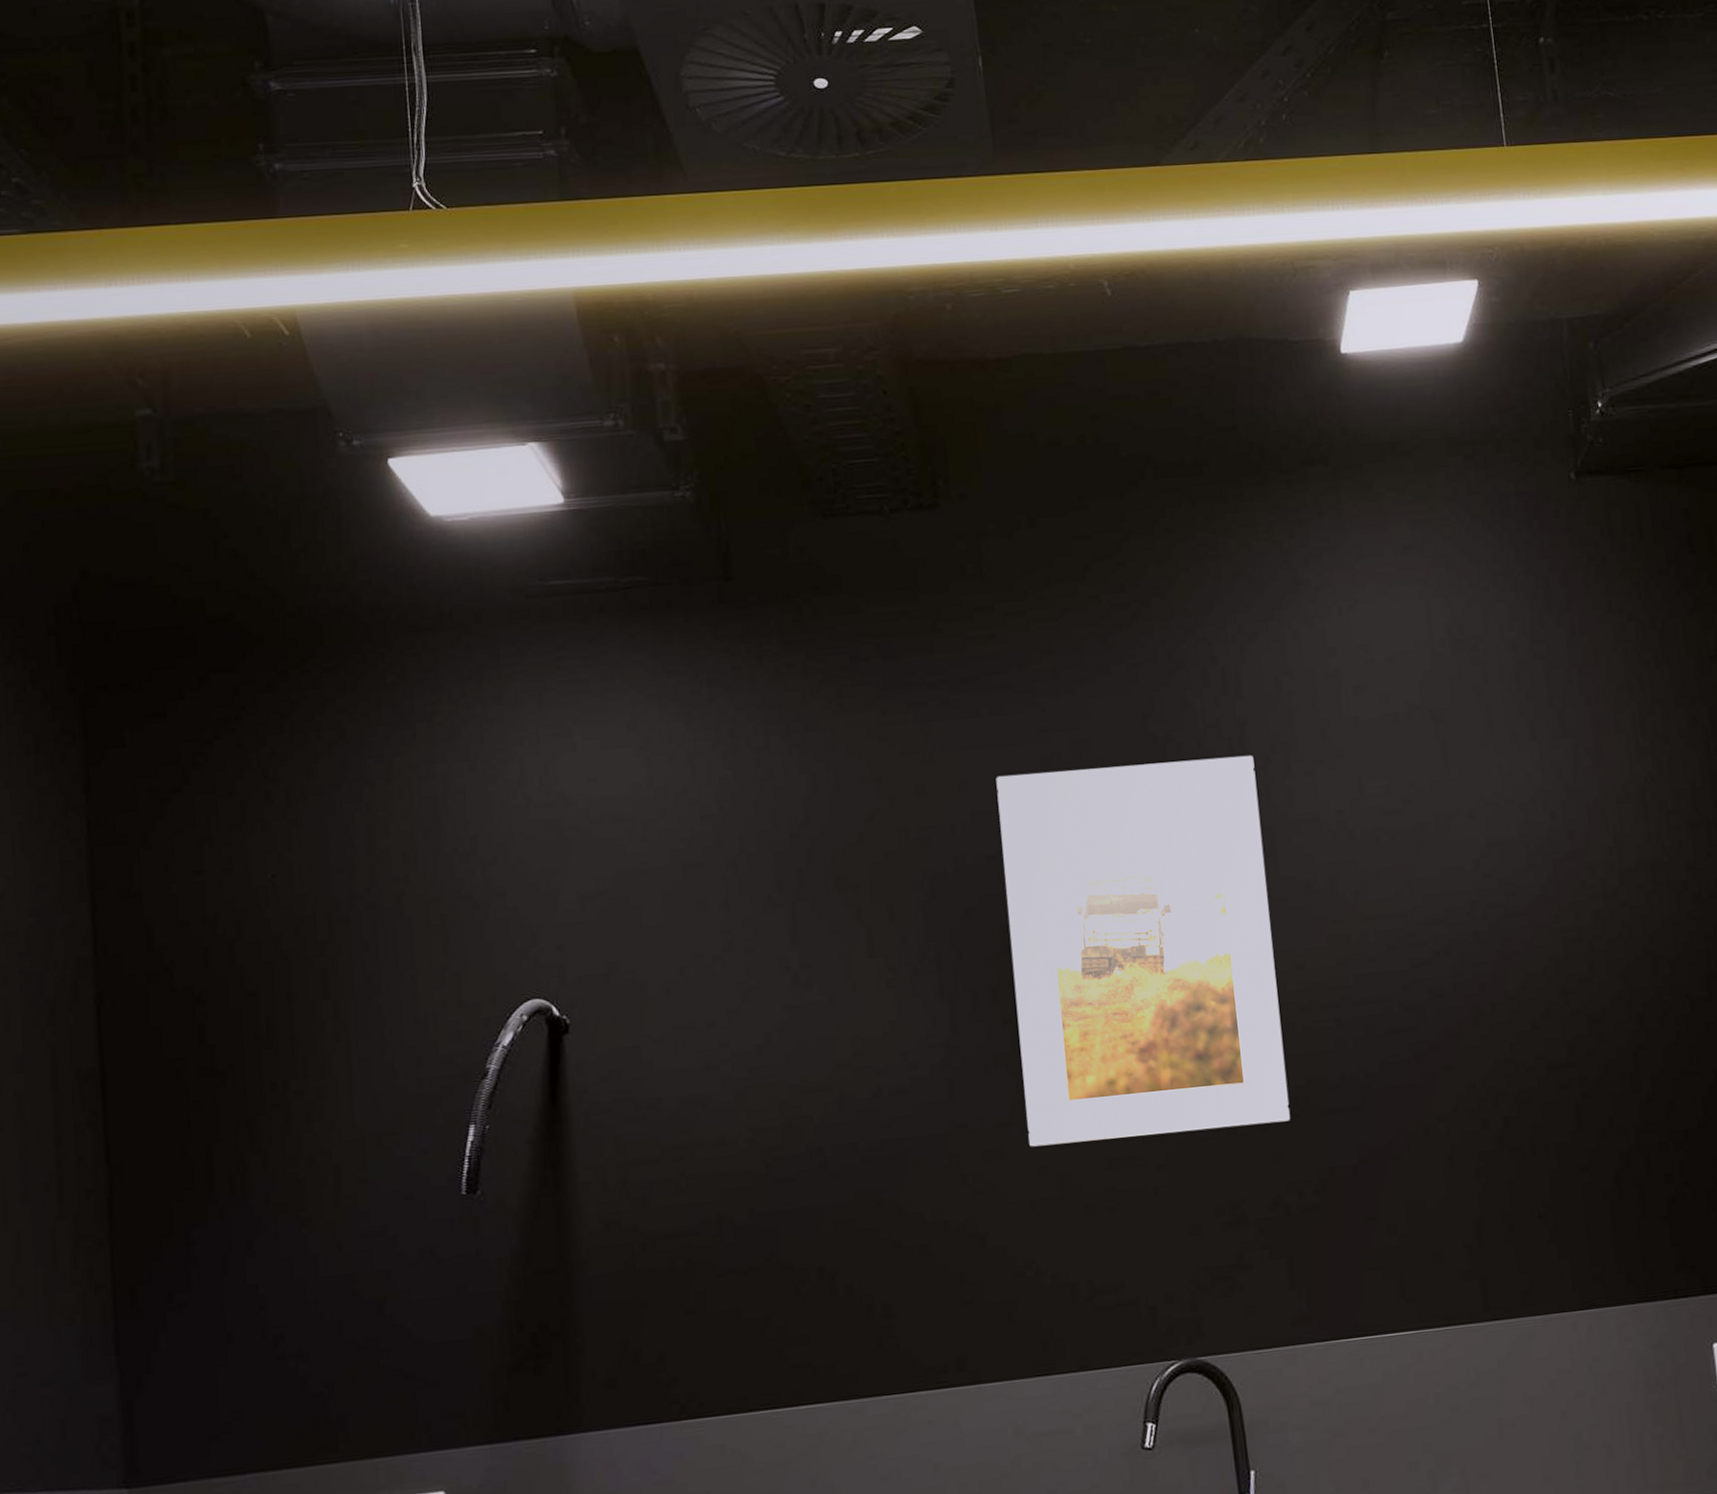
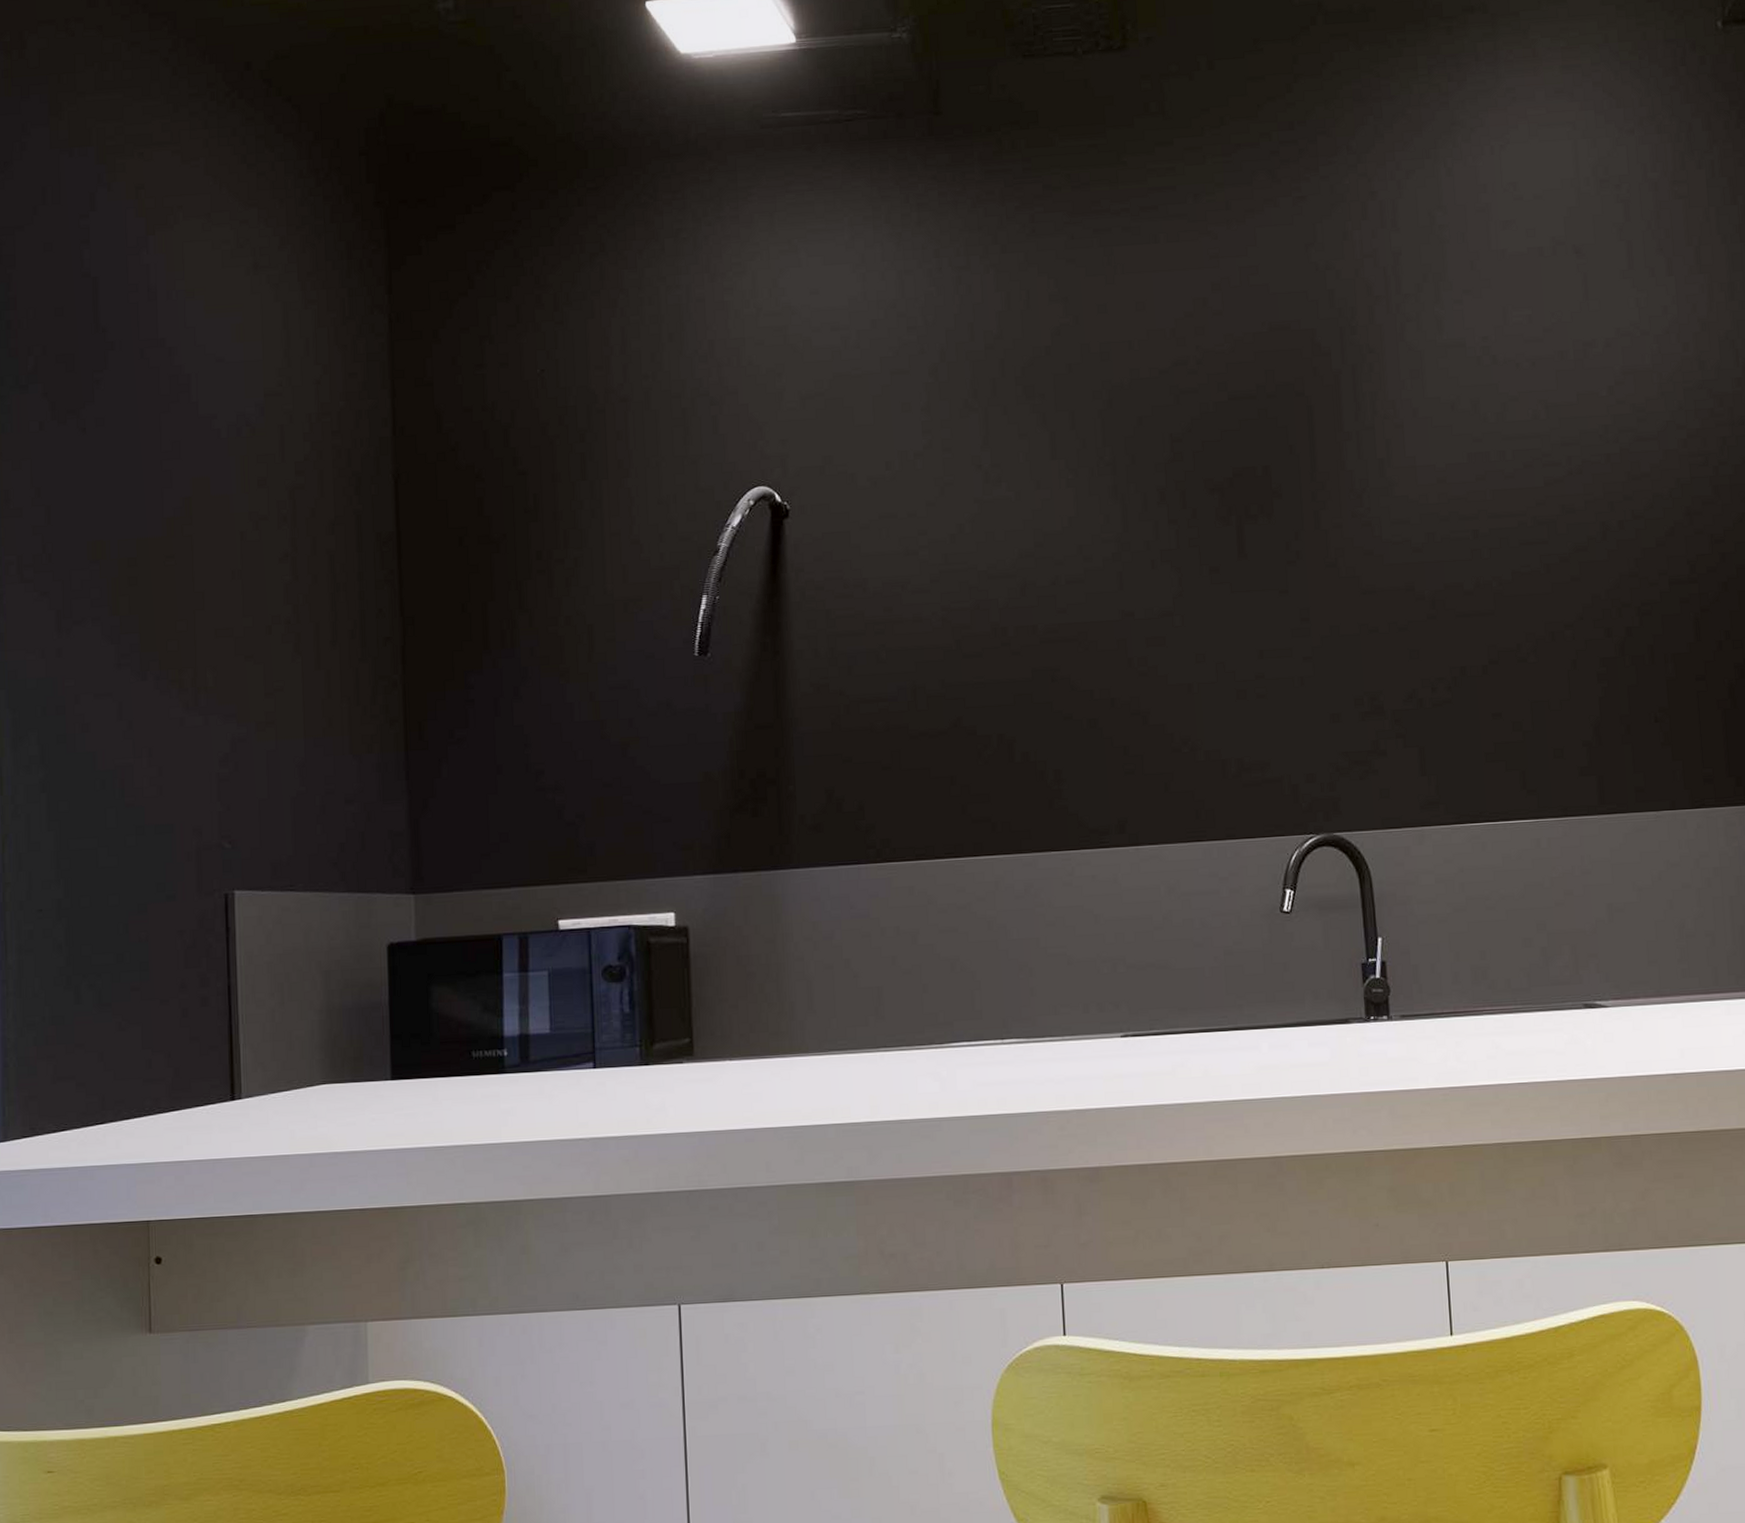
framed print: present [996,755,1290,1147] -> none [1170,283,1427,636]

